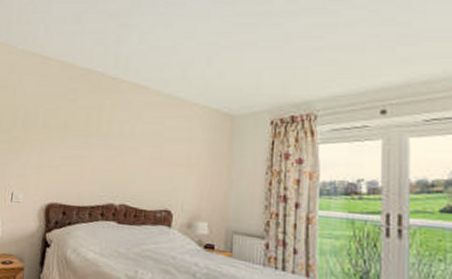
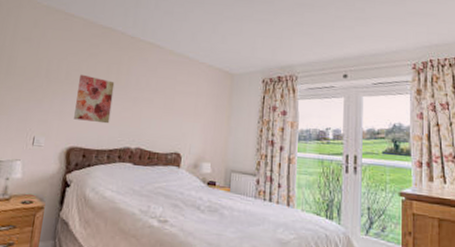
wall art: none [53,123,96,177] -> present [74,74,115,124]

